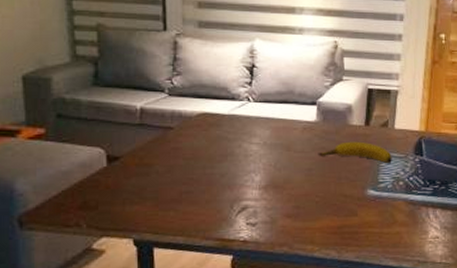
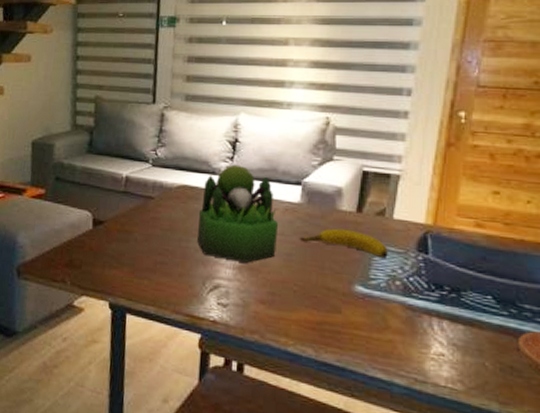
plant: none [222,89,299,182] -> present [197,164,279,263]

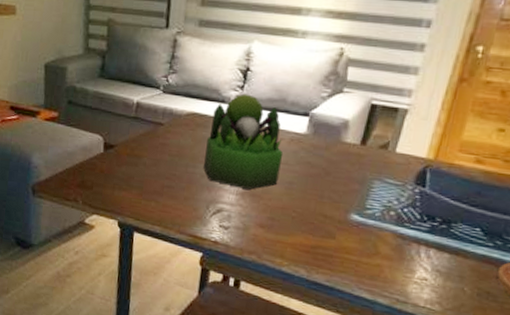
banana: present [299,228,388,258] -> none [302,159,387,189]

